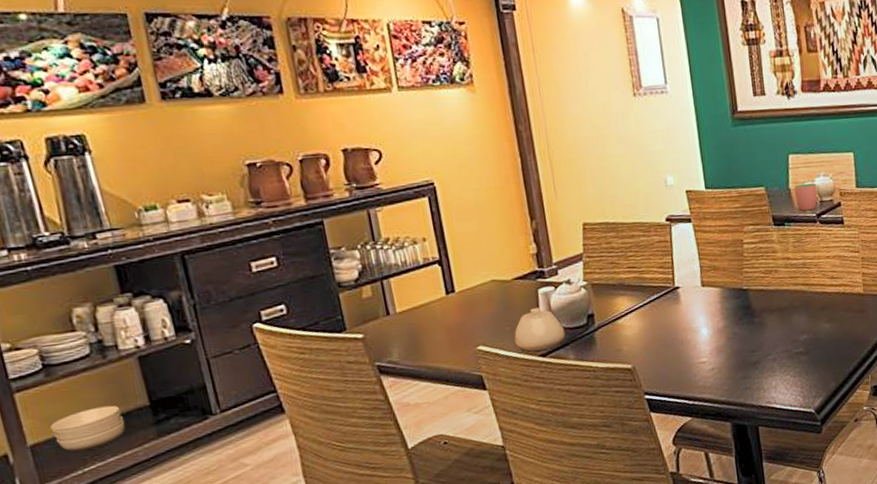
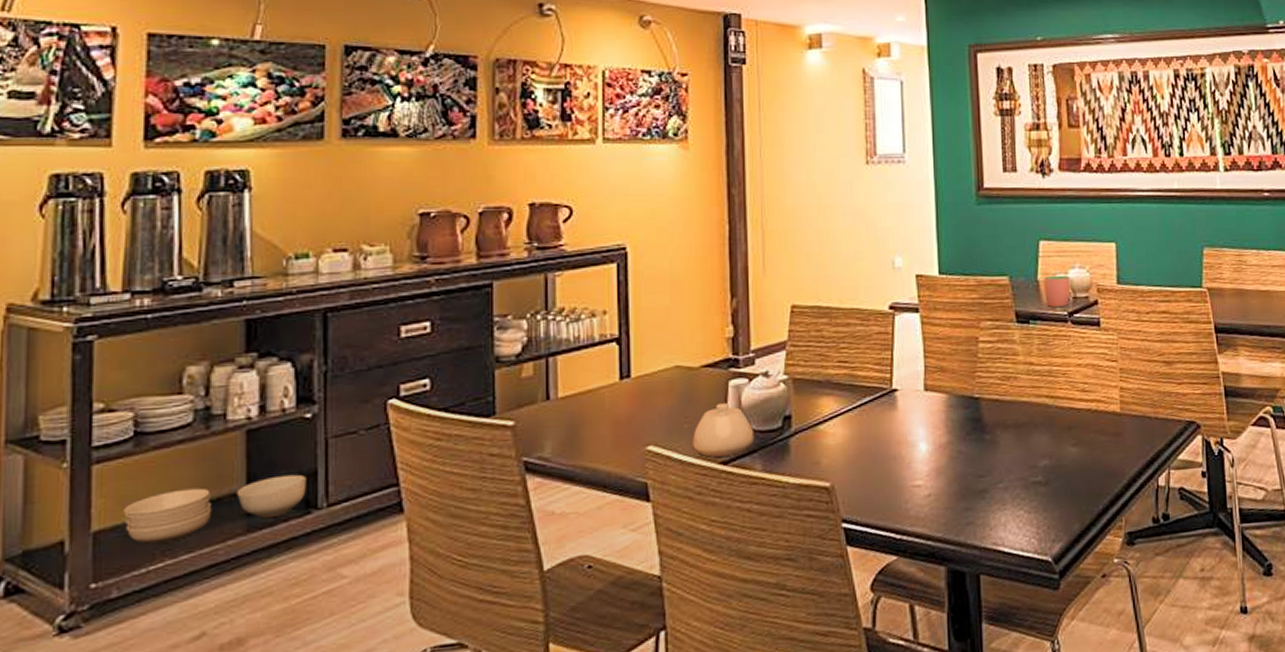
bowl: none [141,388,200,426] -> present [236,474,306,519]

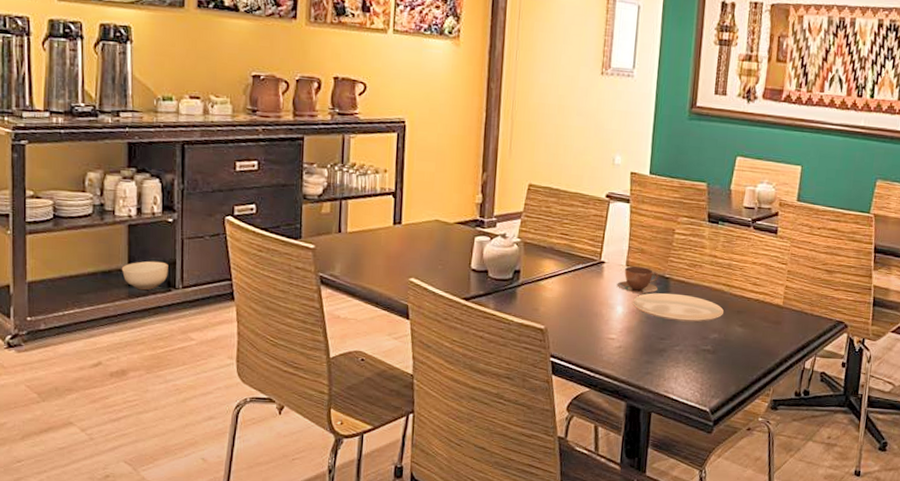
bowl: present [123,488,212,544] -> none [47,260,105,297]
sugar bowl: present [693,403,755,457] -> none [444,253,491,295]
teacup: none [916,389,968,423] -> present [617,266,659,293]
plate: none [938,416,1052,451] -> present [633,292,725,322]
cup: present [1044,275,1071,307] -> none [734,187,758,214]

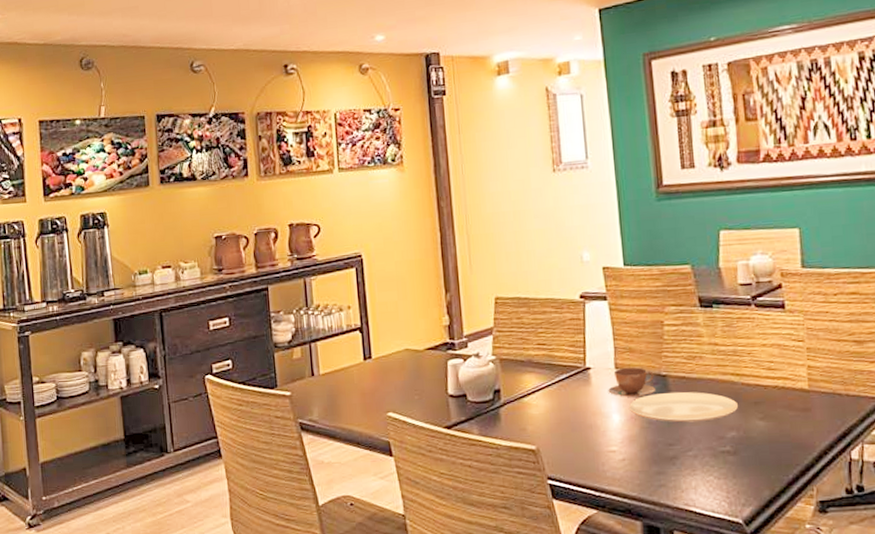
bowl: present [121,260,168,290] -> none [118,428,160,459]

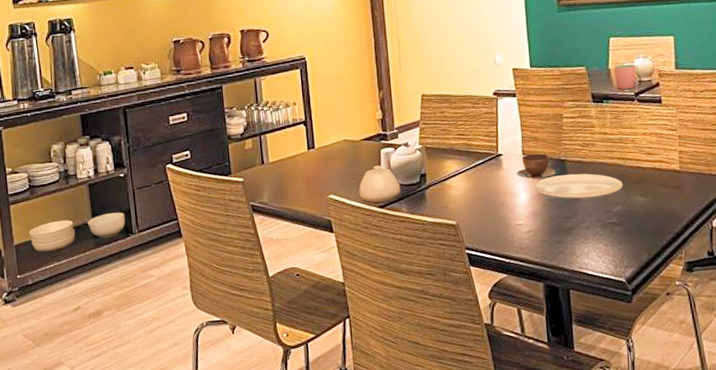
bowl: none [56,436,106,472] -> present [29,220,76,253]
bowl: none [118,428,160,459] -> present [87,212,125,239]
sugar bowl: none [422,379,471,423] -> present [359,165,401,203]
cup: none [726,262,754,292] -> present [614,64,637,89]

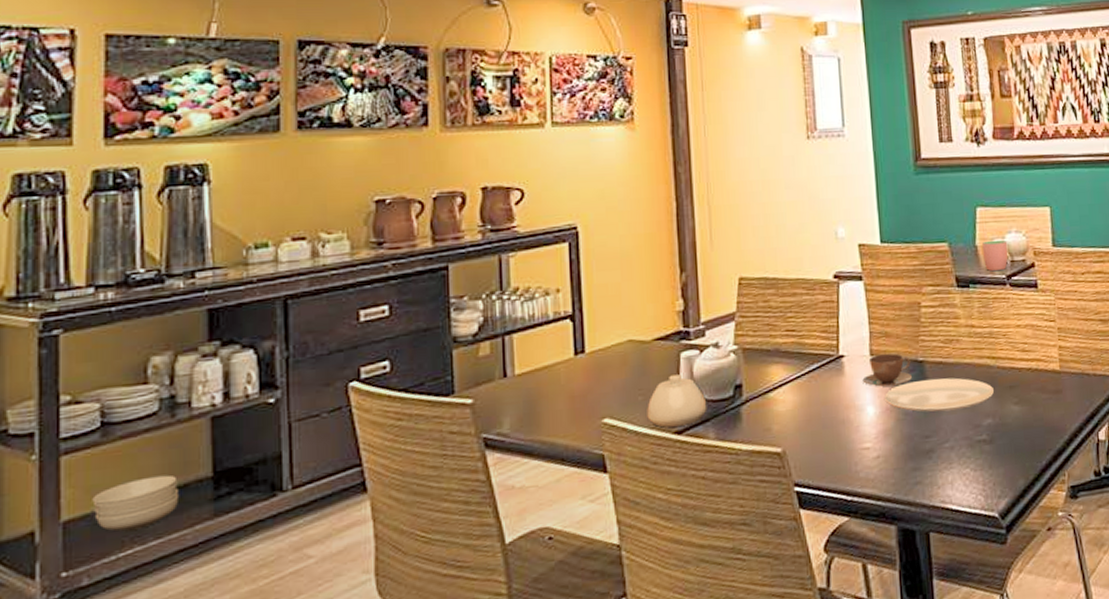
bowl: present [87,212,125,239] -> none [202,458,271,503]

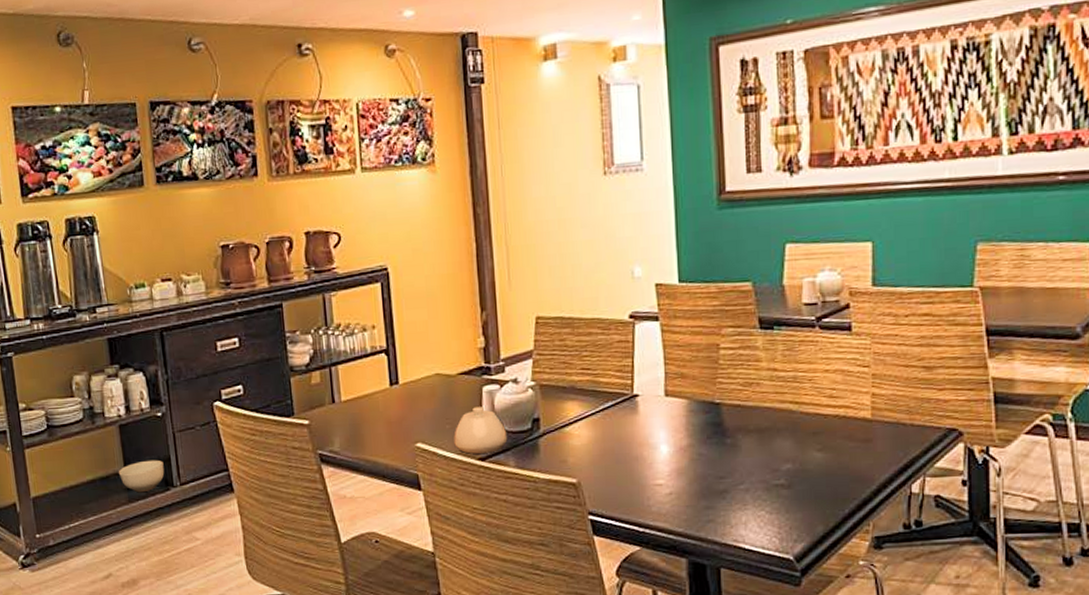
bowl: present [92,475,180,531] -> none [48,468,105,508]
bowl: none [202,458,271,503] -> present [118,459,165,493]
teacup: present [862,353,913,387] -> none [656,395,709,427]
plate: present [885,377,995,412] -> none [679,420,796,454]
cup: present [982,240,1008,271] -> none [790,279,820,312]

